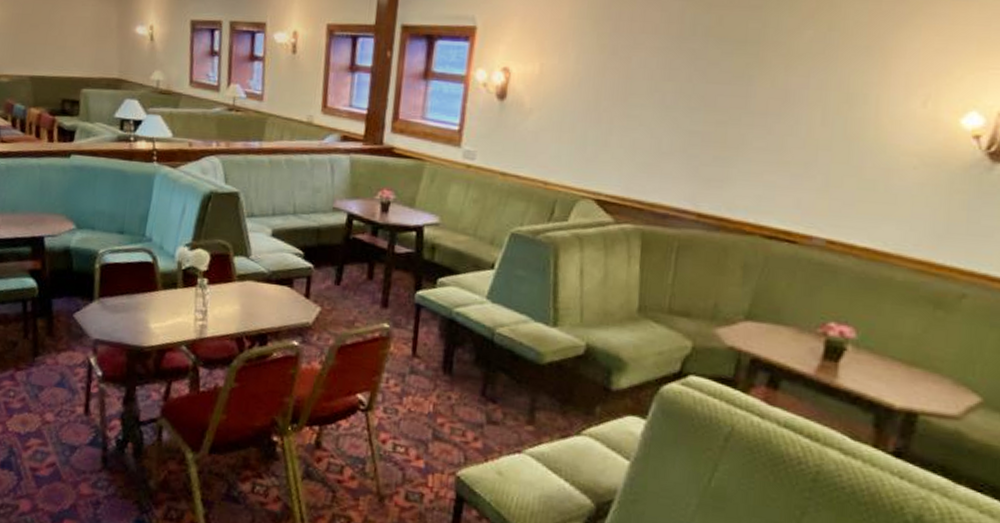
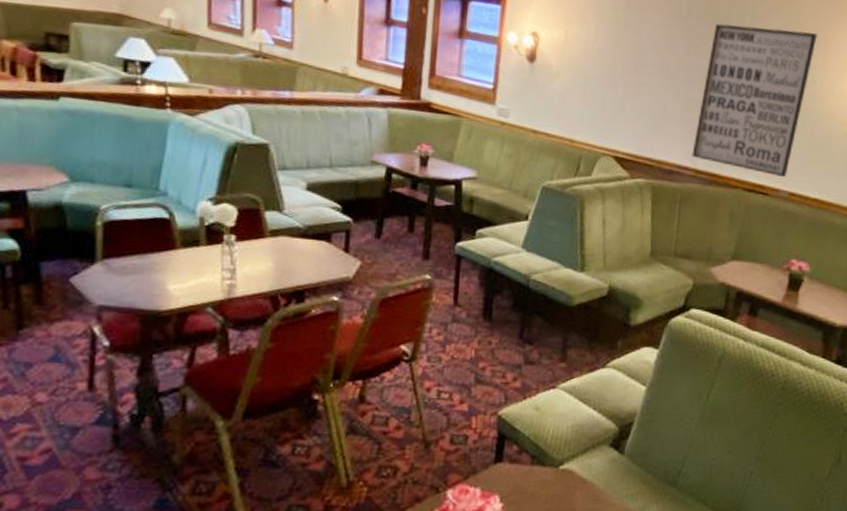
wall art: none [693,41,871,222] -> present [692,23,817,178]

